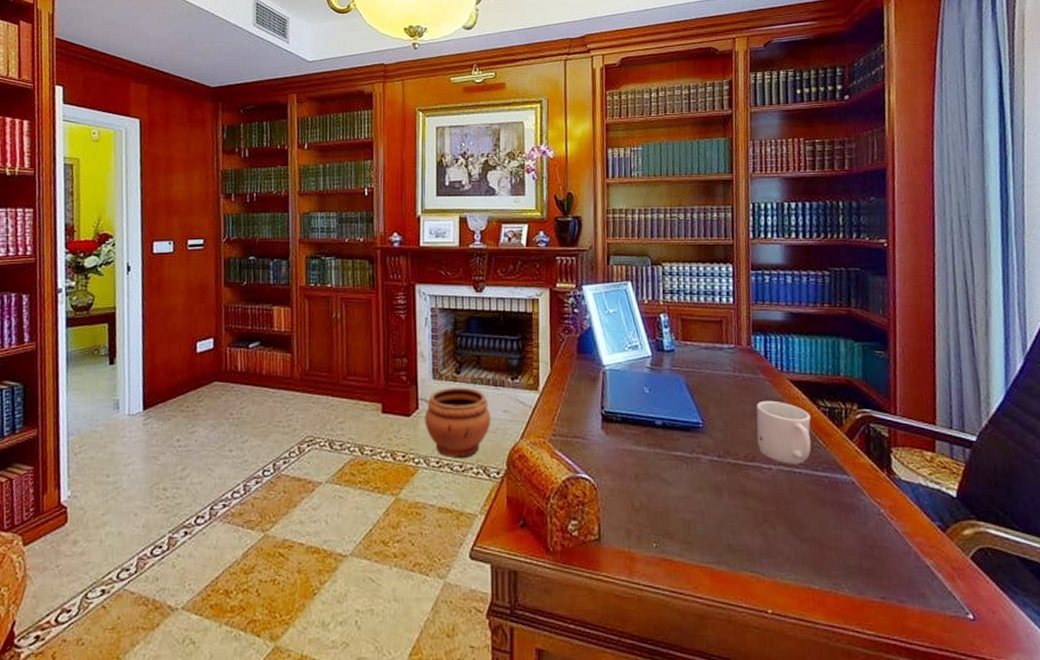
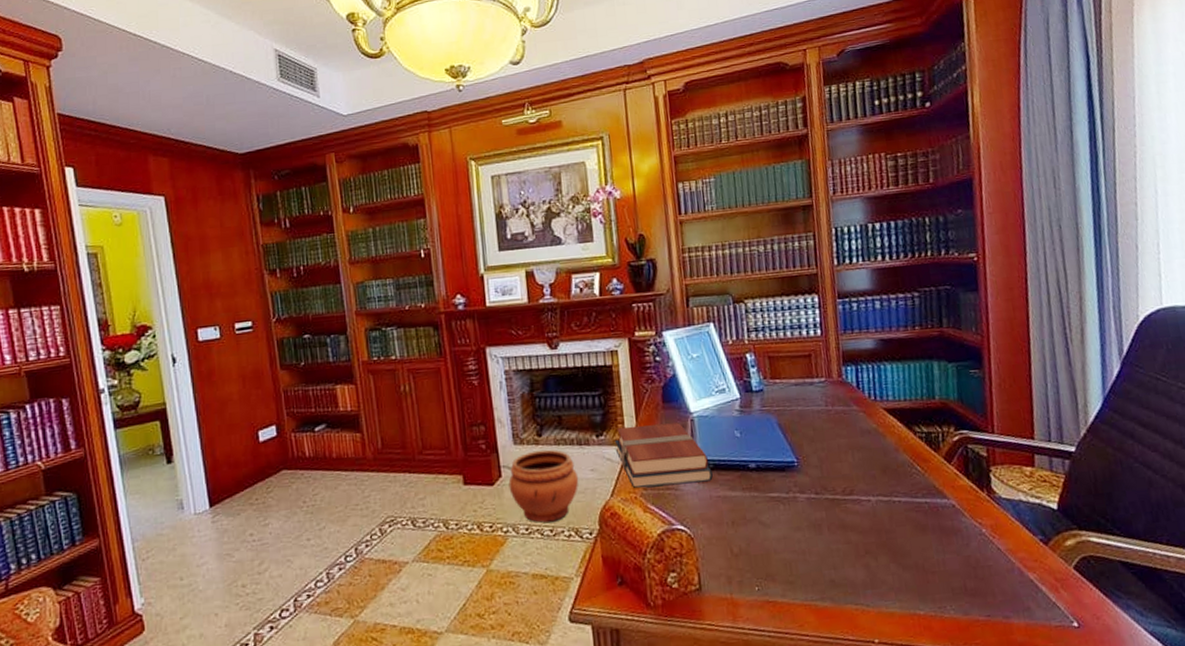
books: none [528,372,620,434] -> present [614,422,713,489]
mug: present [756,400,812,464] -> none [851,431,910,494]

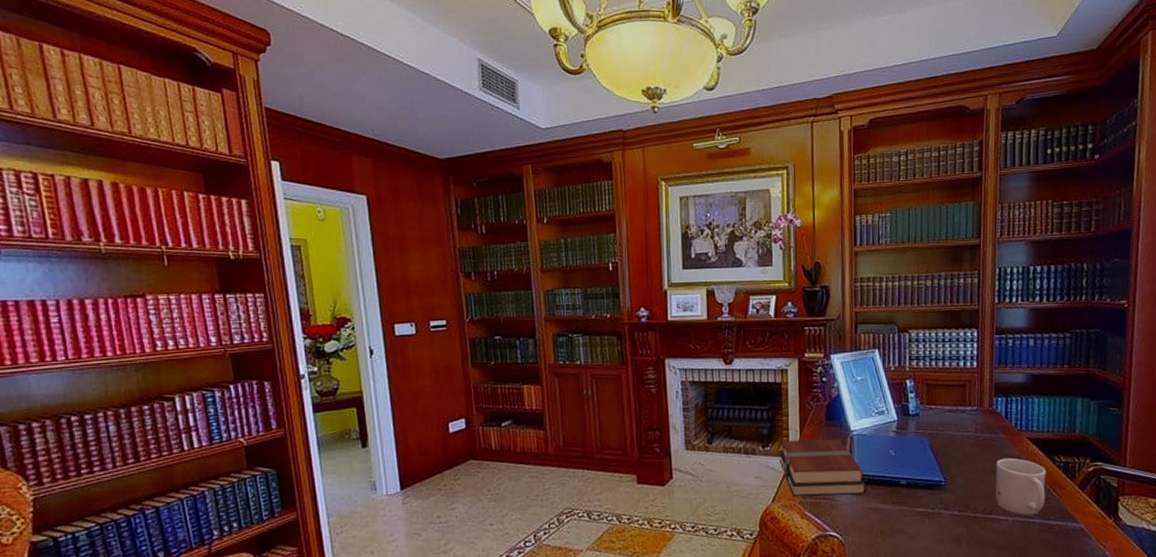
planter pot: present [508,449,579,523] -> none [679,456,744,523]
mug: none [851,431,910,494] -> present [995,457,1046,515]

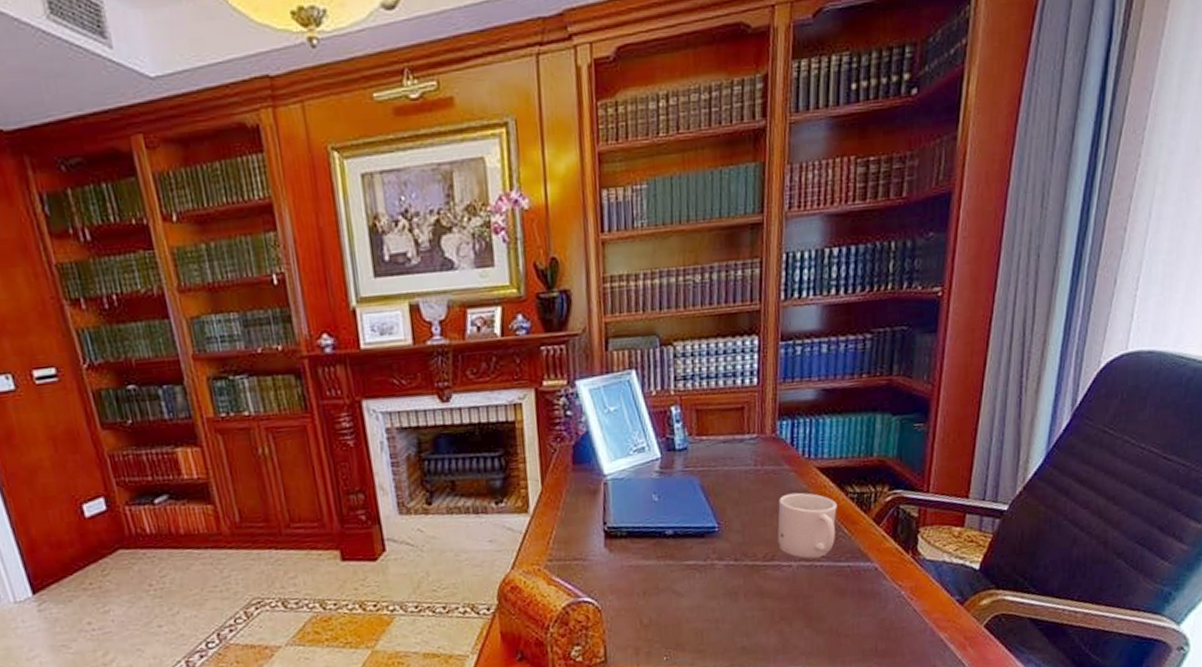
books: present [778,439,866,497] -> none [516,486,625,561]

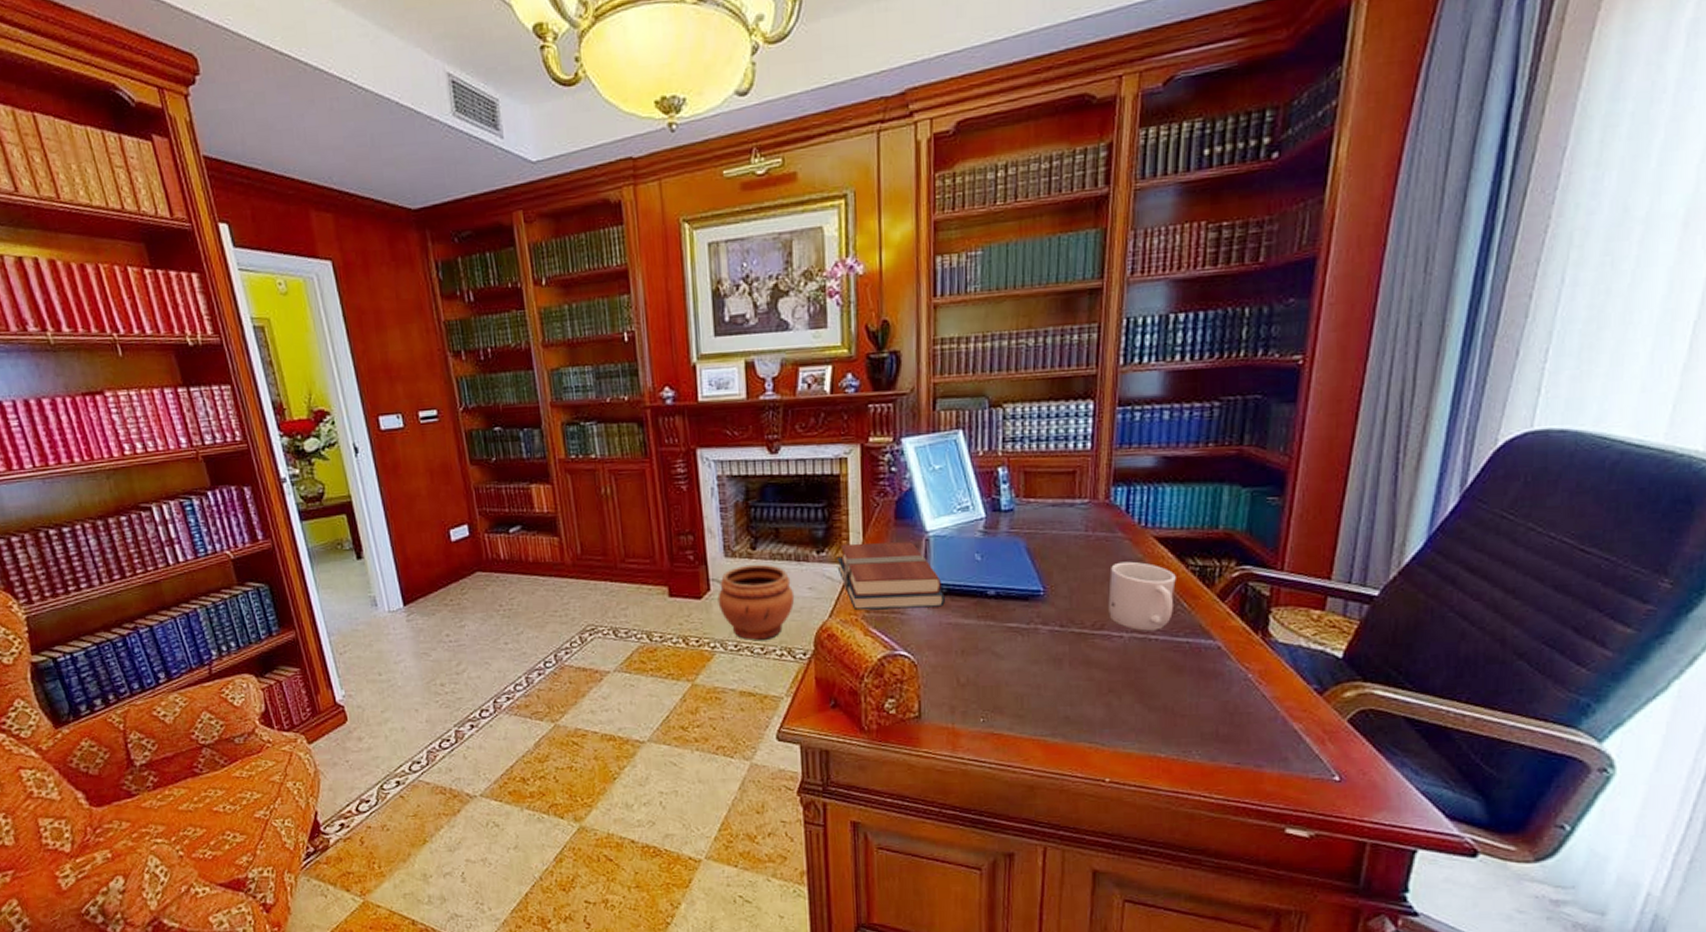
planter pot: none [394,519,476,600] -> present [718,564,795,641]
books: none [516,486,625,561] -> present [837,542,945,611]

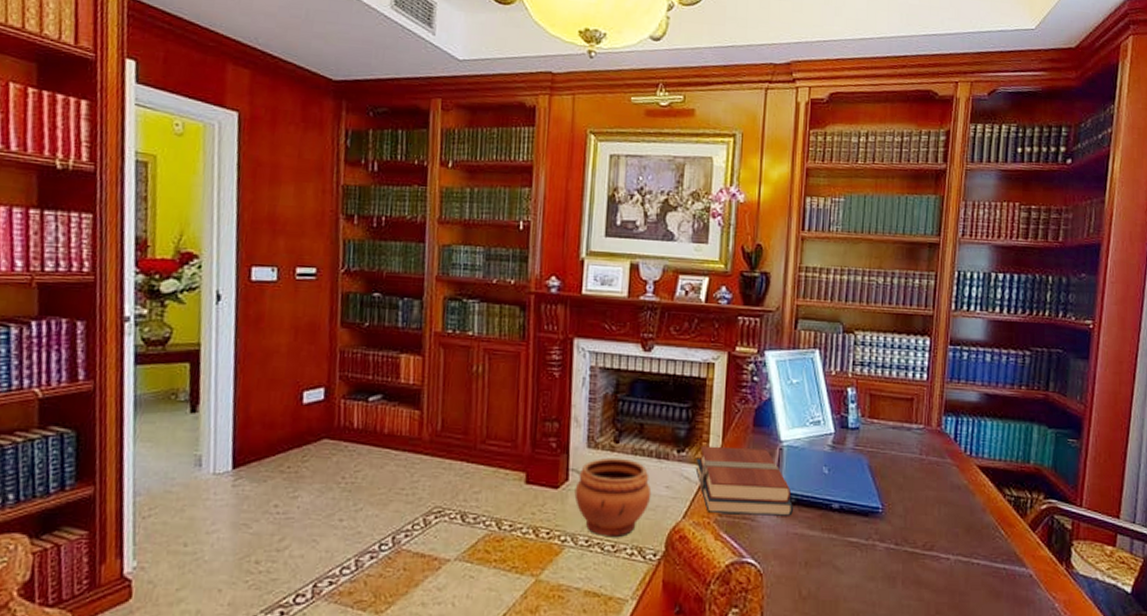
mug: present [1108,561,1176,631] -> none [938,486,995,555]

